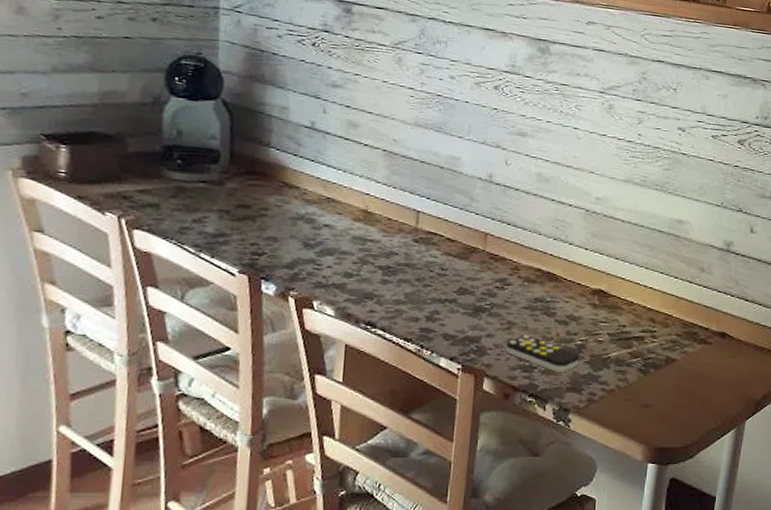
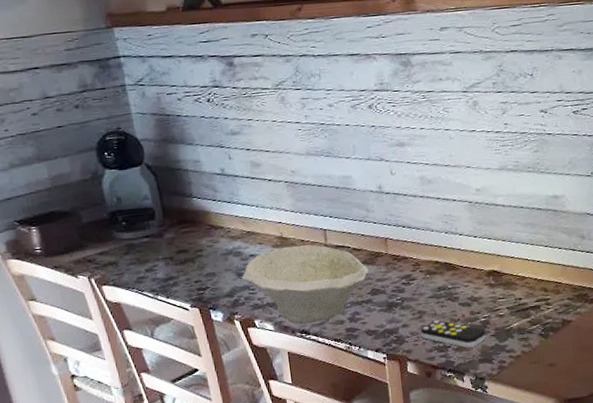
bowl: none [308,222,460,316] -> present [241,244,369,325]

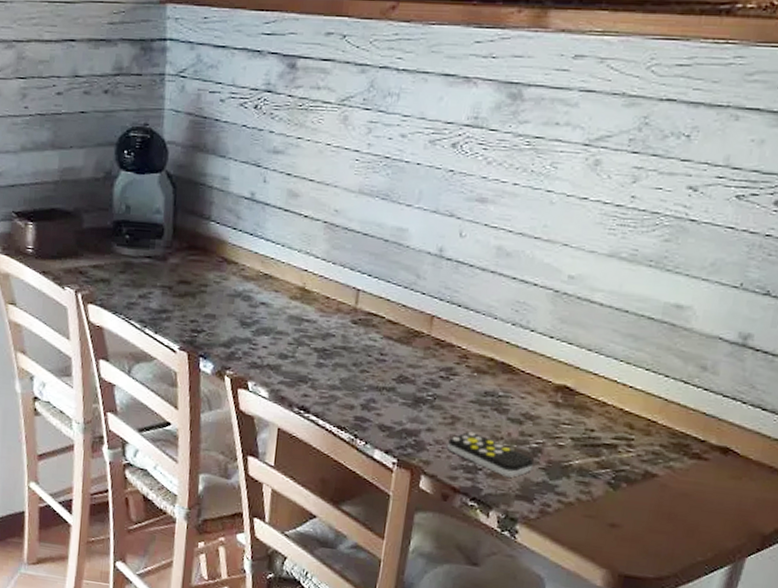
bowl: present [241,244,369,325] -> none [244,301,401,401]

